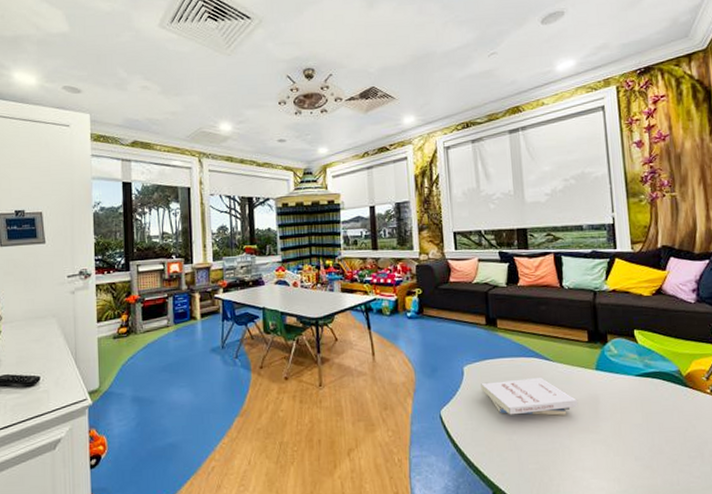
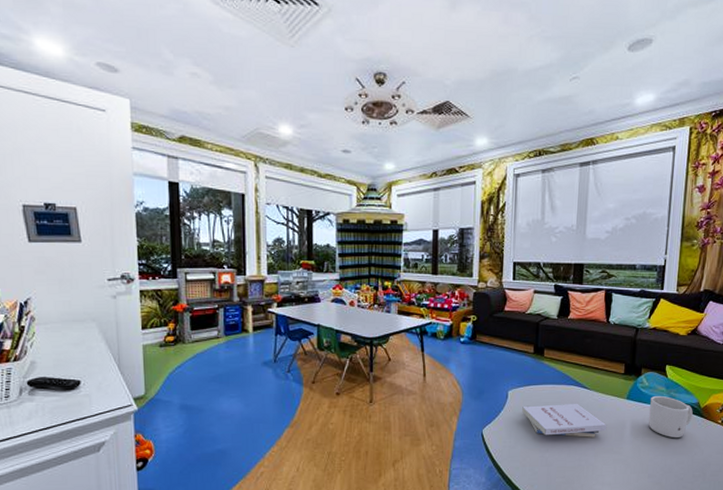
mug: none [622,364,675,413] -> present [648,395,693,439]

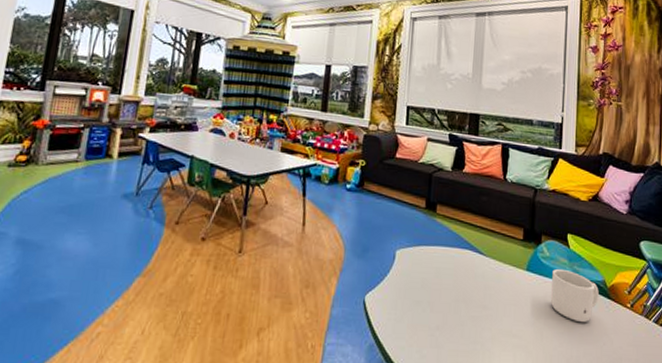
books: present [522,403,607,438] -> none [410,270,505,315]

